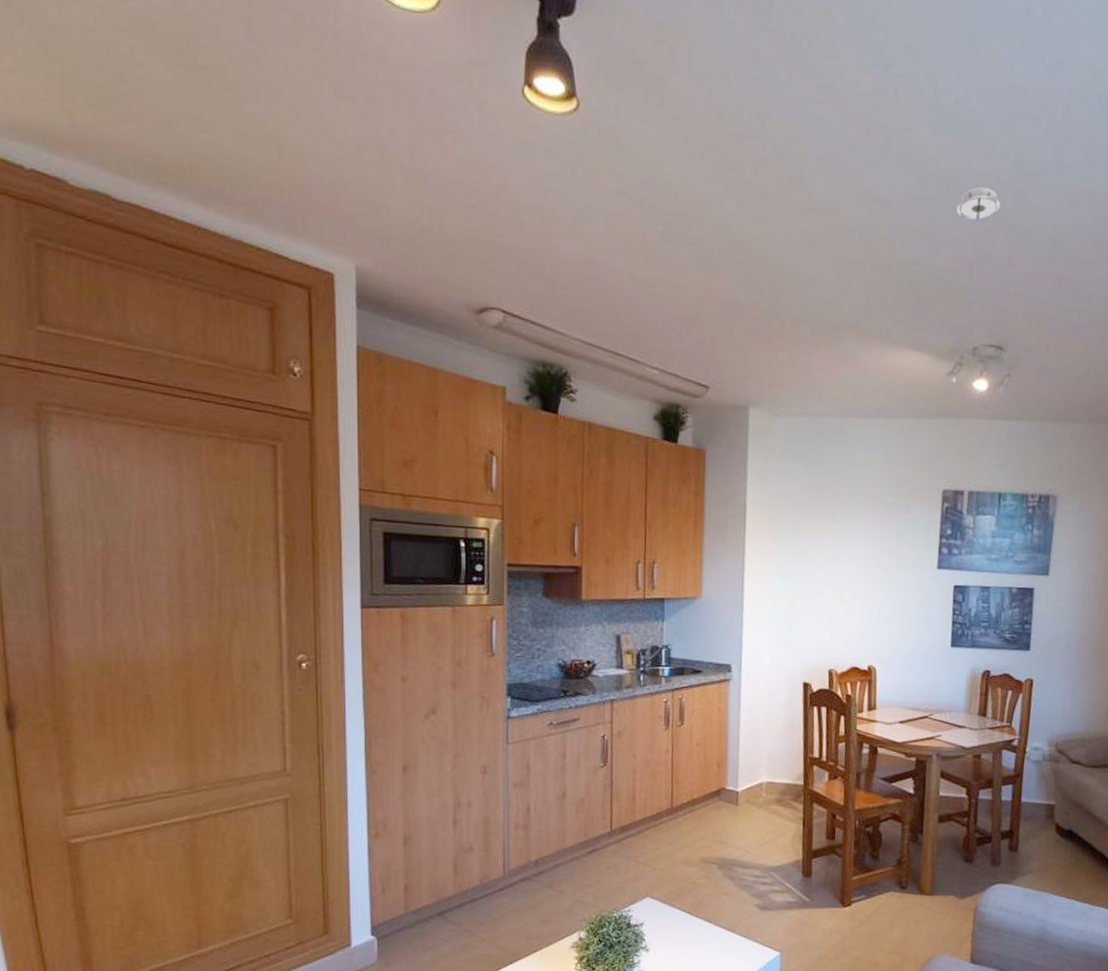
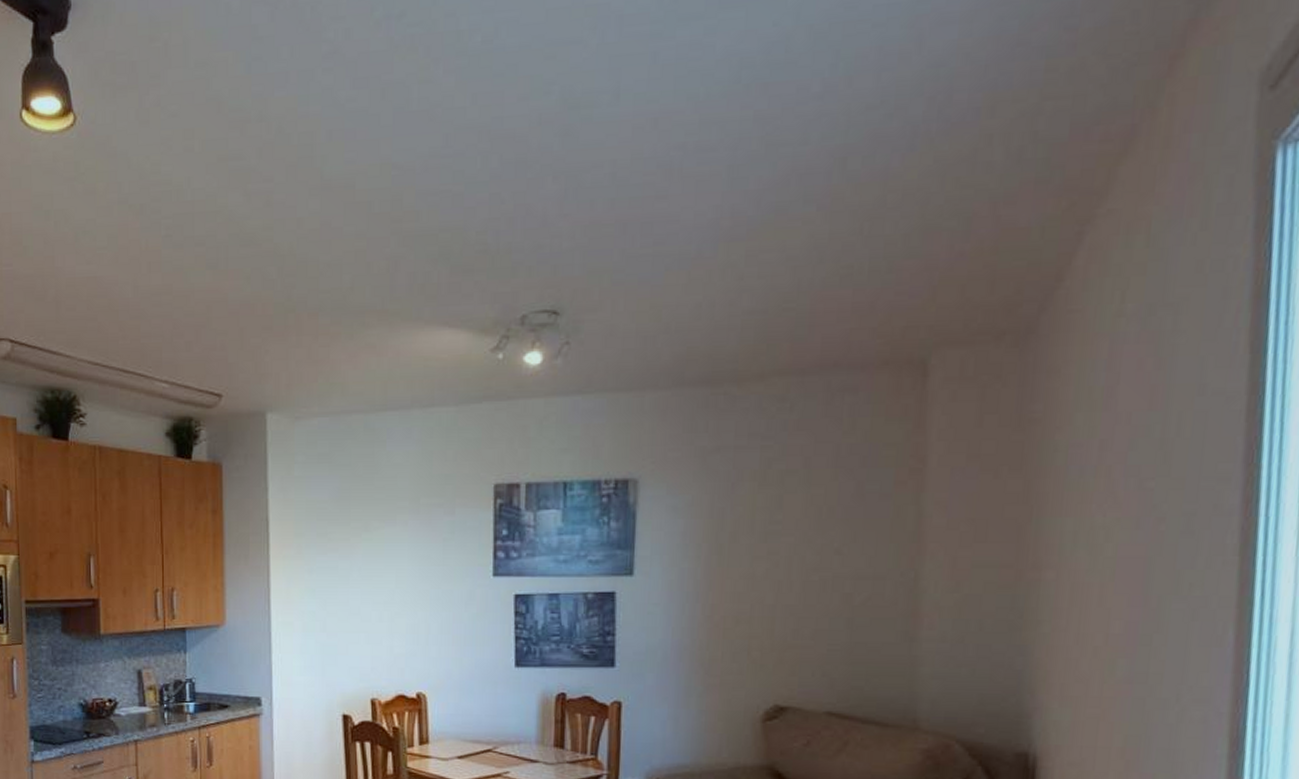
smoke detector: present [954,187,1001,222] -> none [489,131,545,176]

